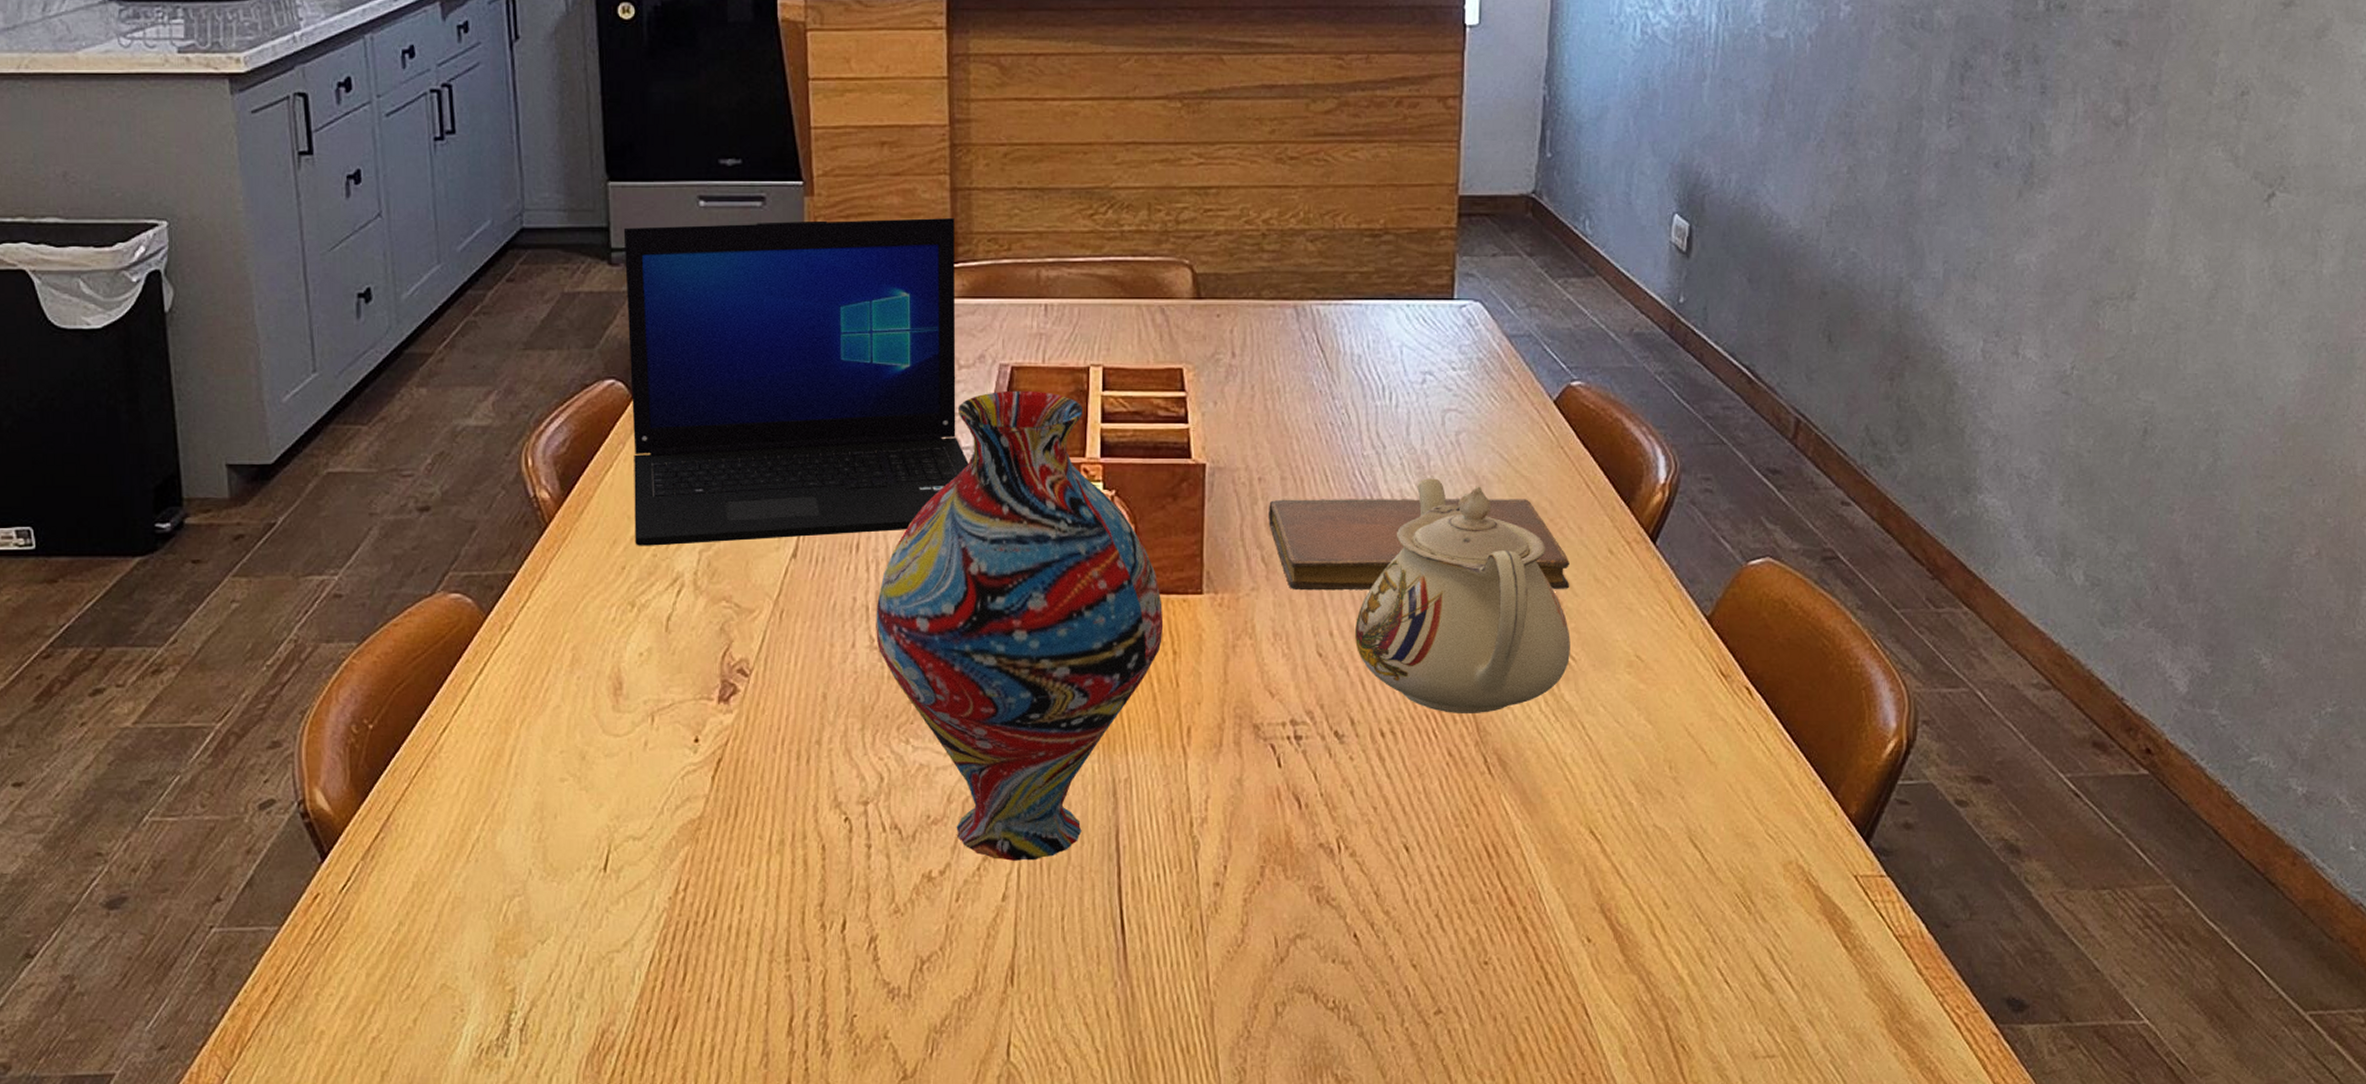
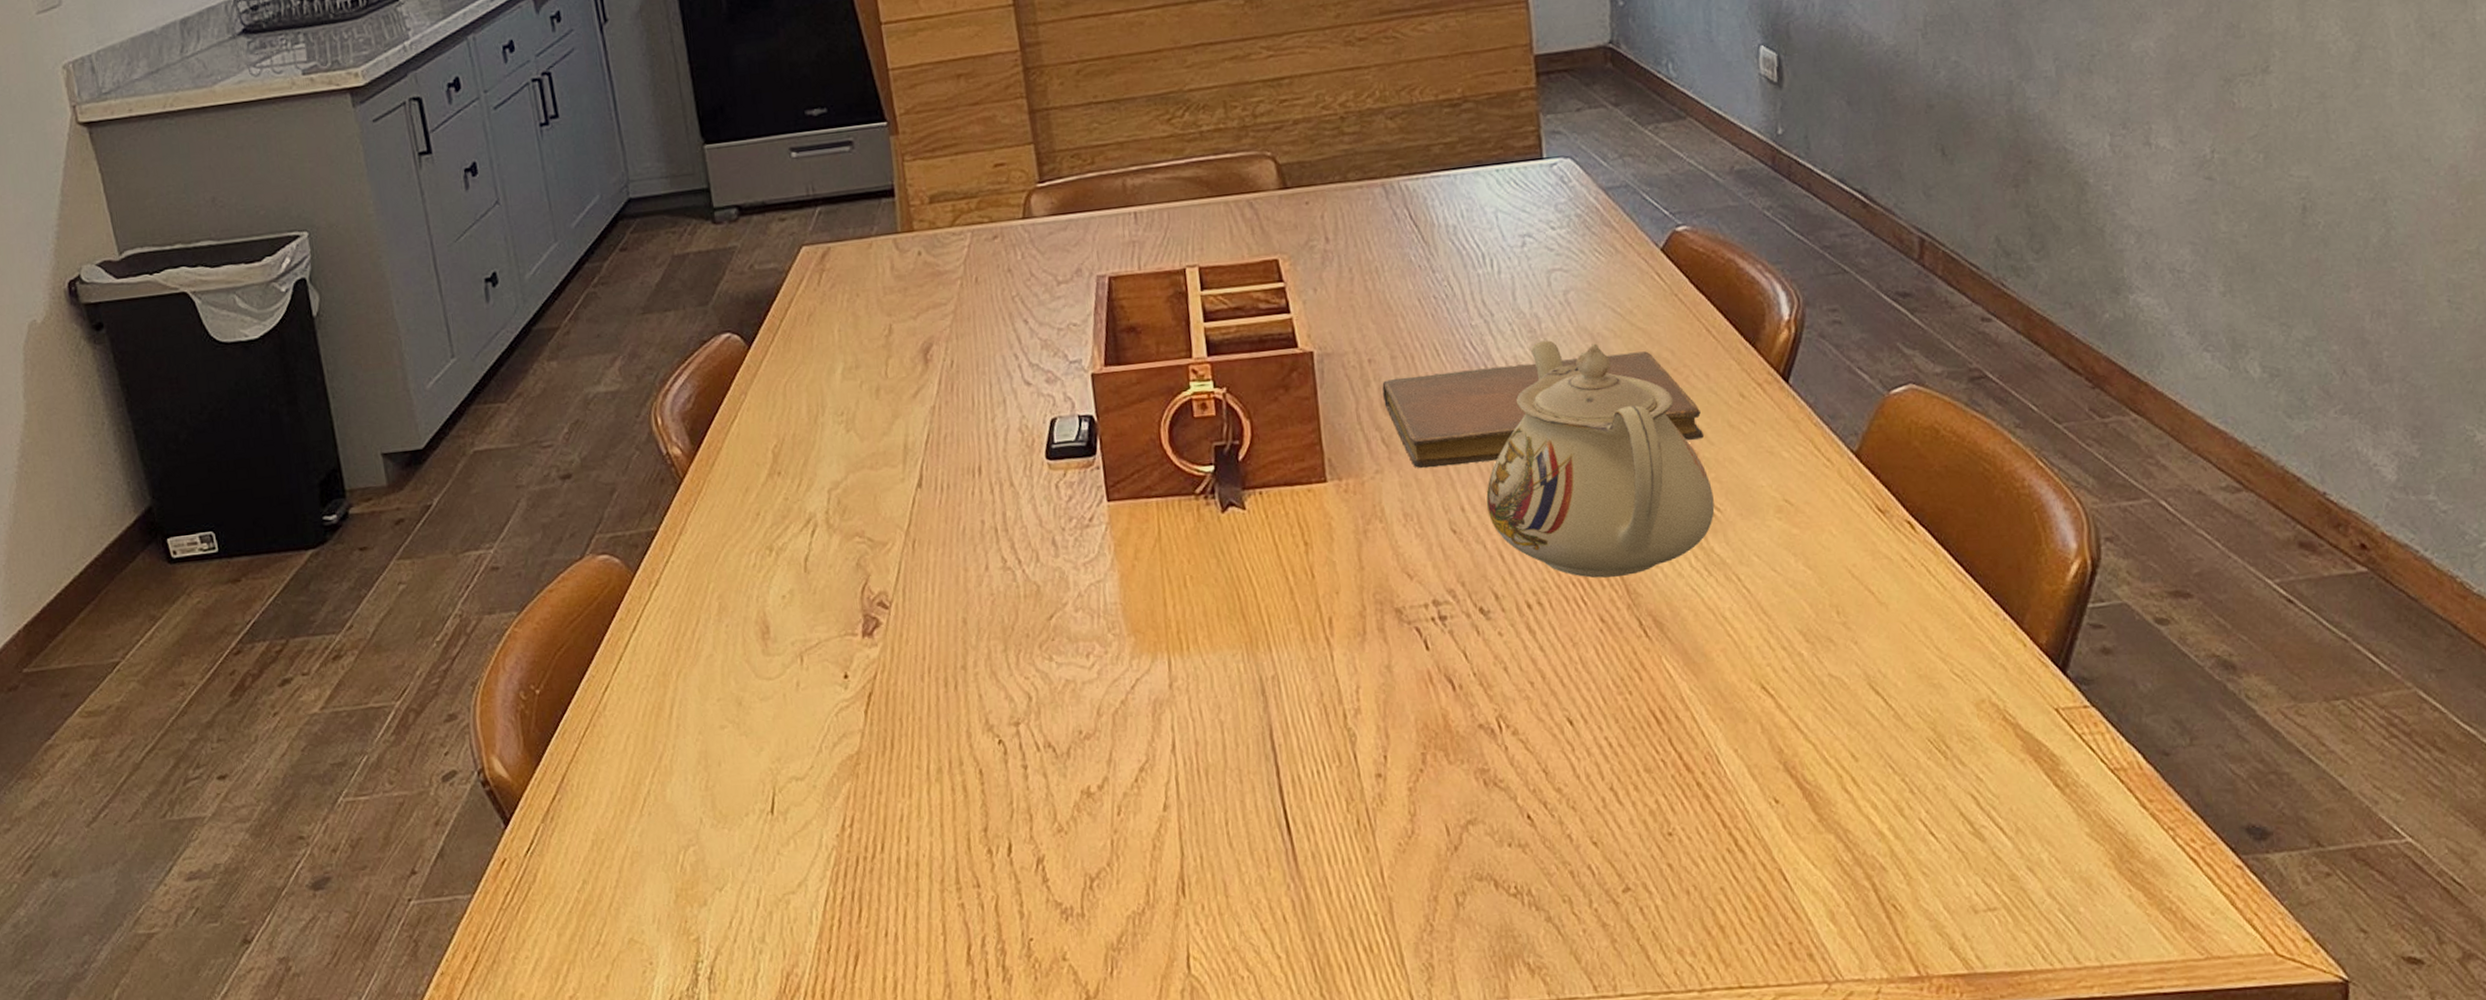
laptop: present [623,217,969,546] -> none [723,138,1079,492]
vase: present [876,390,1164,861] -> none [1005,298,1292,770]

